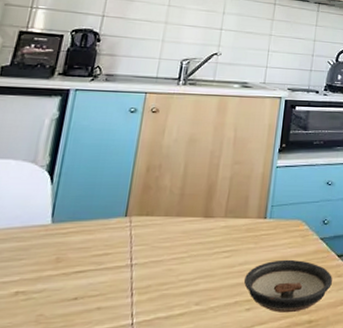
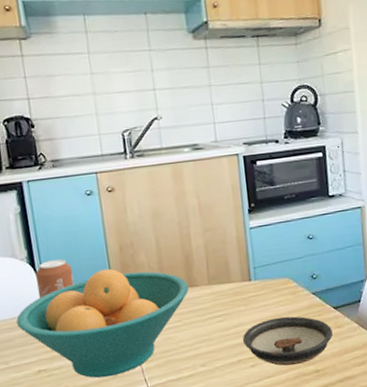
fruit bowl: none [10,187,205,308] -> present [16,268,189,378]
can: none [45,171,92,210] -> present [35,259,75,299]

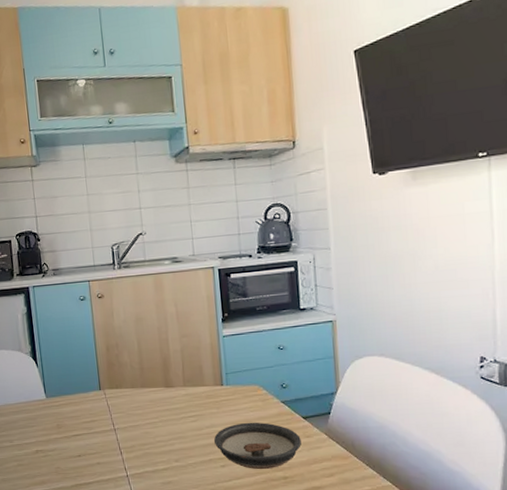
fruit bowl: present [16,268,189,378] -> none [20,366,166,463]
can: present [35,259,75,299] -> none [37,355,68,388]

